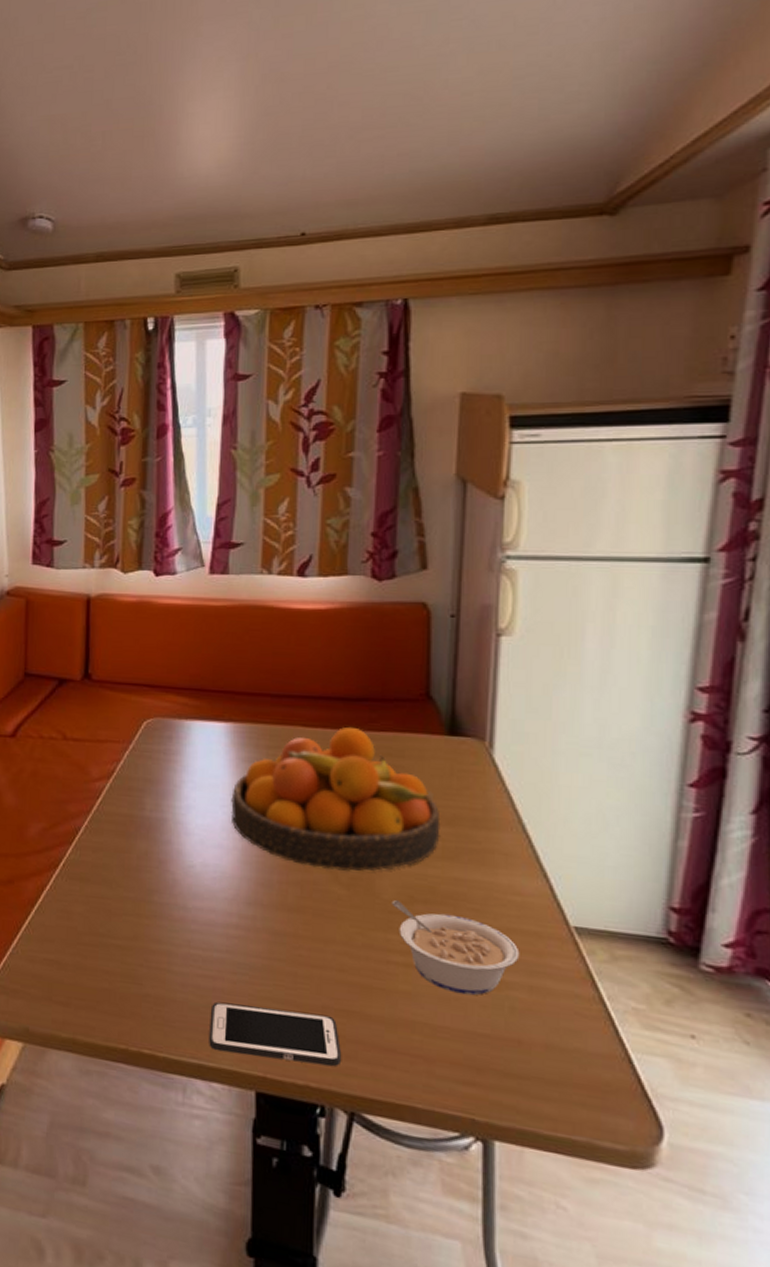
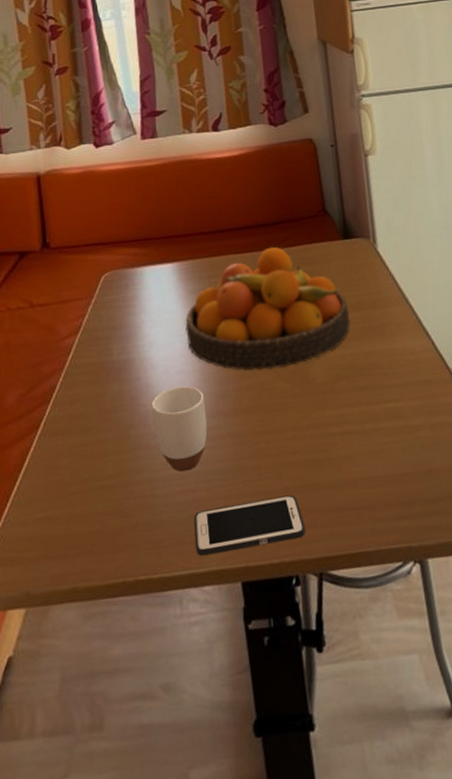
mug: none [179,861,242,956] -> present [151,386,208,472]
legume: present [391,899,520,996] -> none [323,380,421,446]

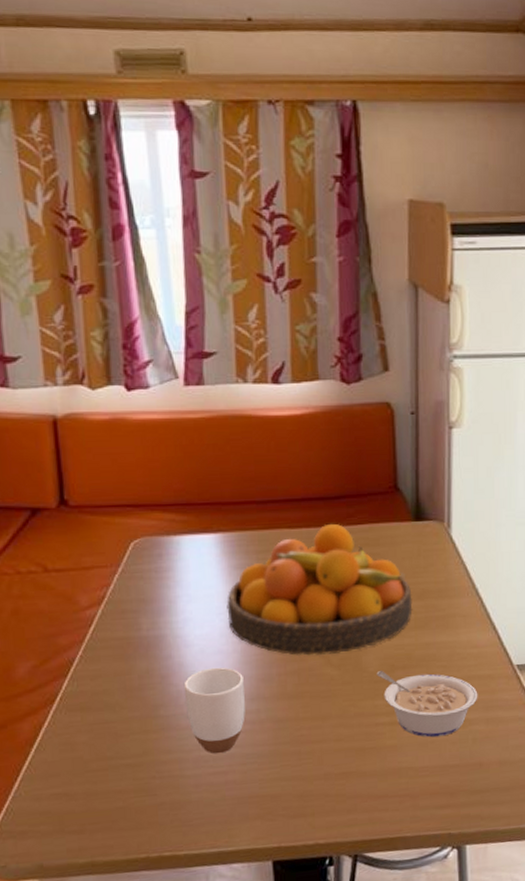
cell phone: present [193,494,306,557] -> none [225,780,344,836]
legume: none [323,380,421,446] -> present [376,670,478,738]

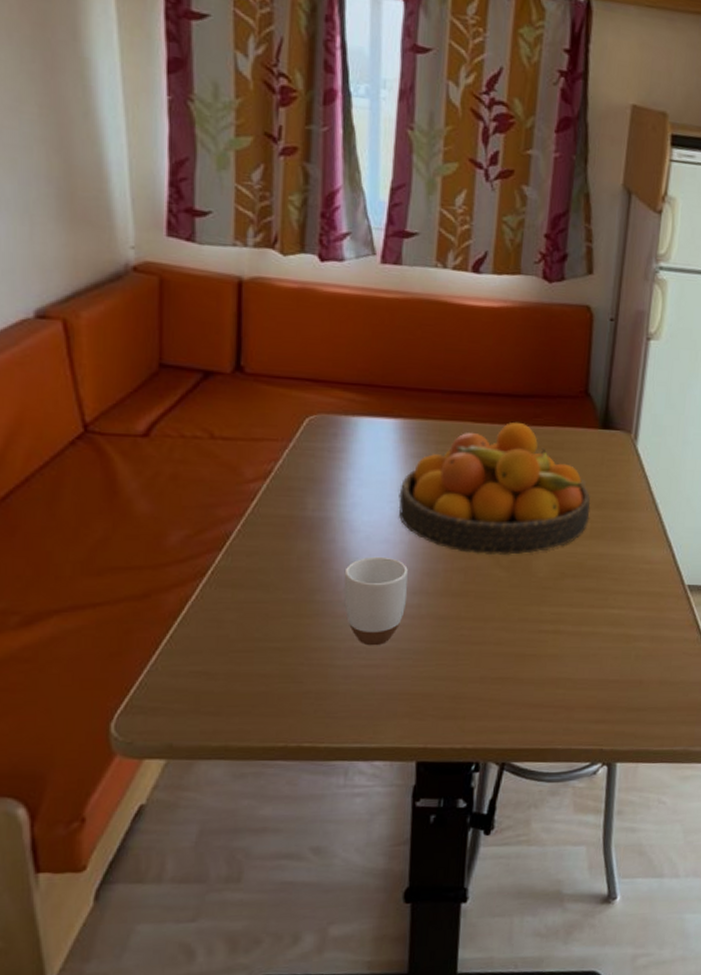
legume: present [376,670,478,738] -> none [545,576,646,650]

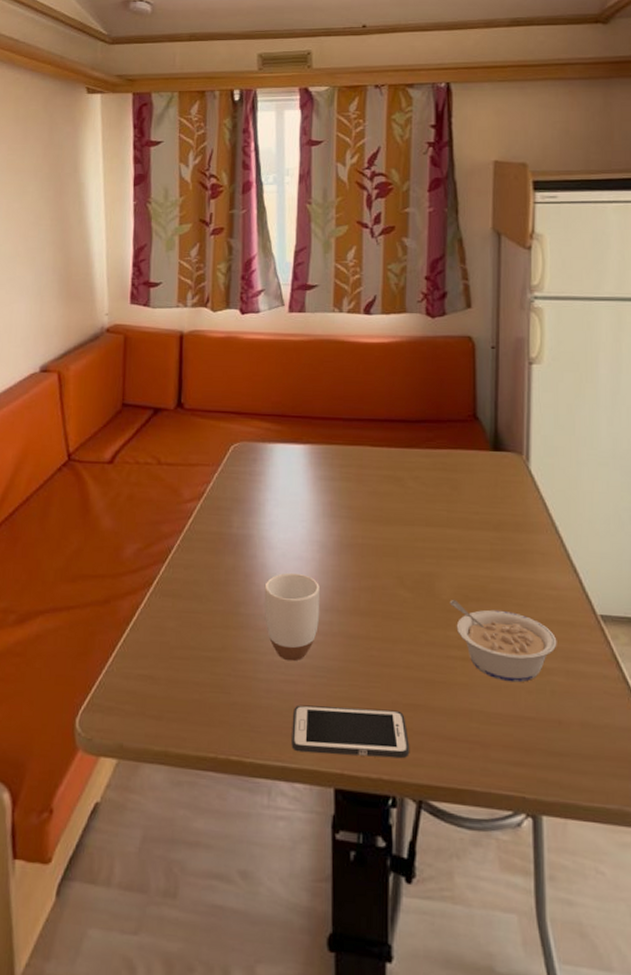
cell phone: none [371,684,496,732] -> present [291,704,410,759]
fruit bowl: present [398,421,591,555] -> none [309,445,489,576]
legume: none [545,576,646,650] -> present [449,599,557,683]

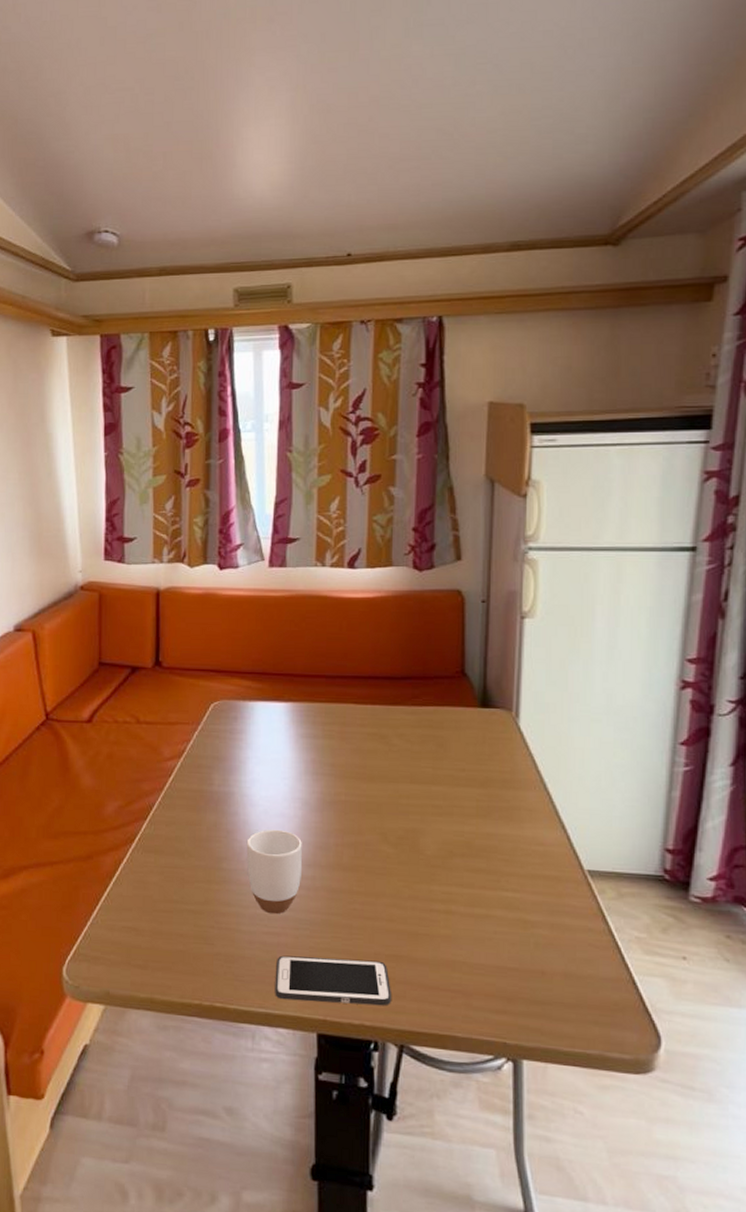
legume: present [449,599,557,683] -> none [433,854,543,935]

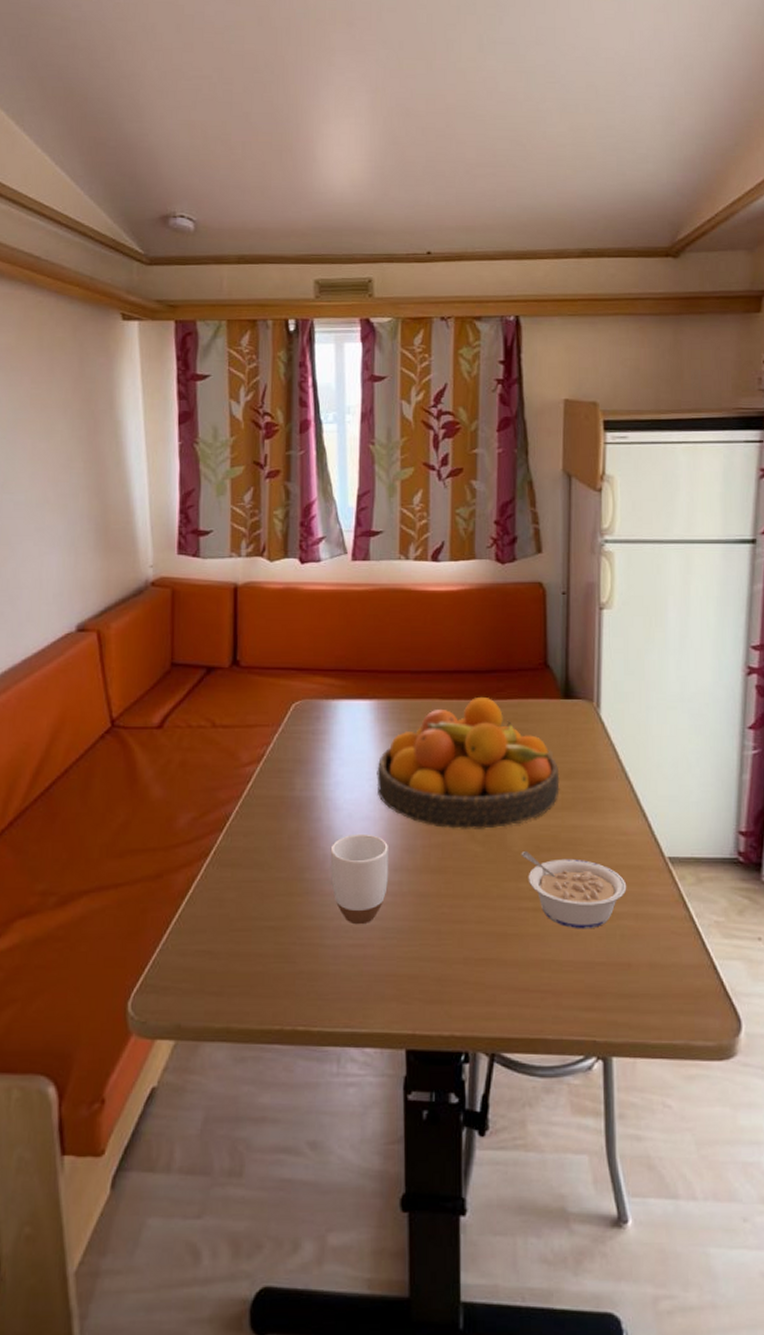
cell phone: present [275,955,392,1006] -> none [361,966,482,1016]
fruit bowl: none [291,702,475,832] -> present [377,696,560,829]
legume: none [433,854,543,935] -> present [521,850,627,929]

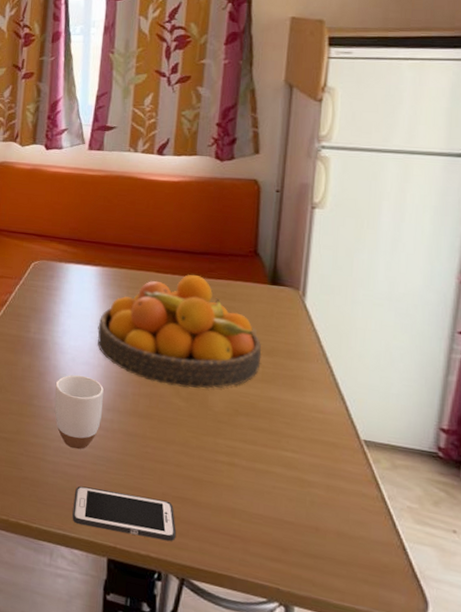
cell phone: none [361,966,482,1016] -> present [72,485,177,542]
legume: present [521,850,627,929] -> none [220,412,320,491]

